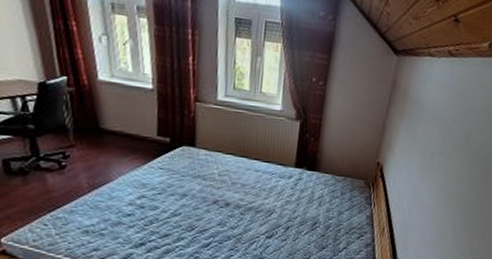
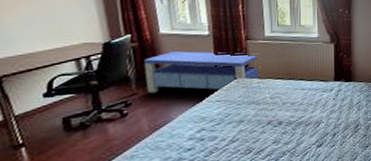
storage bench: none [81,103,210,156] -> present [144,51,261,93]

